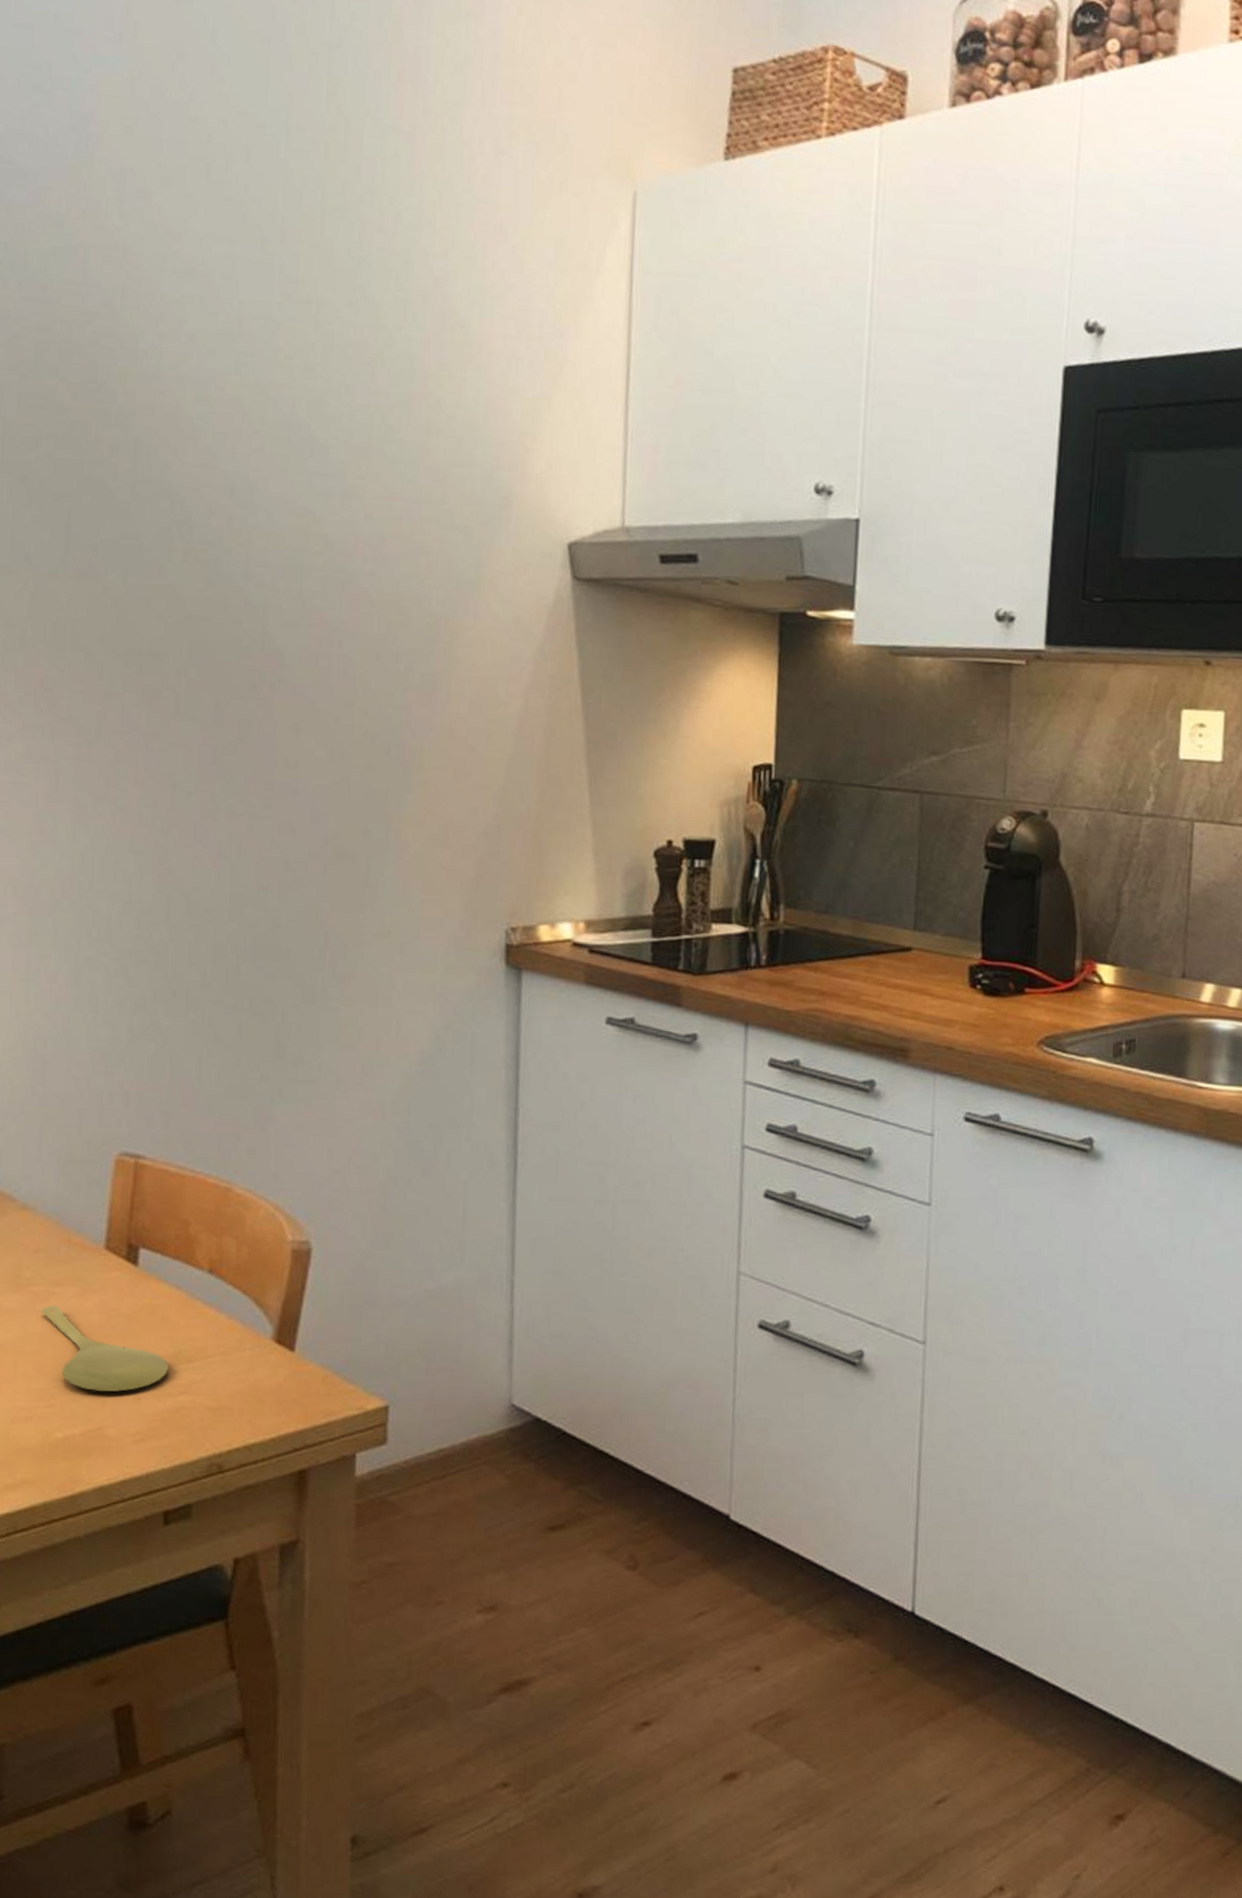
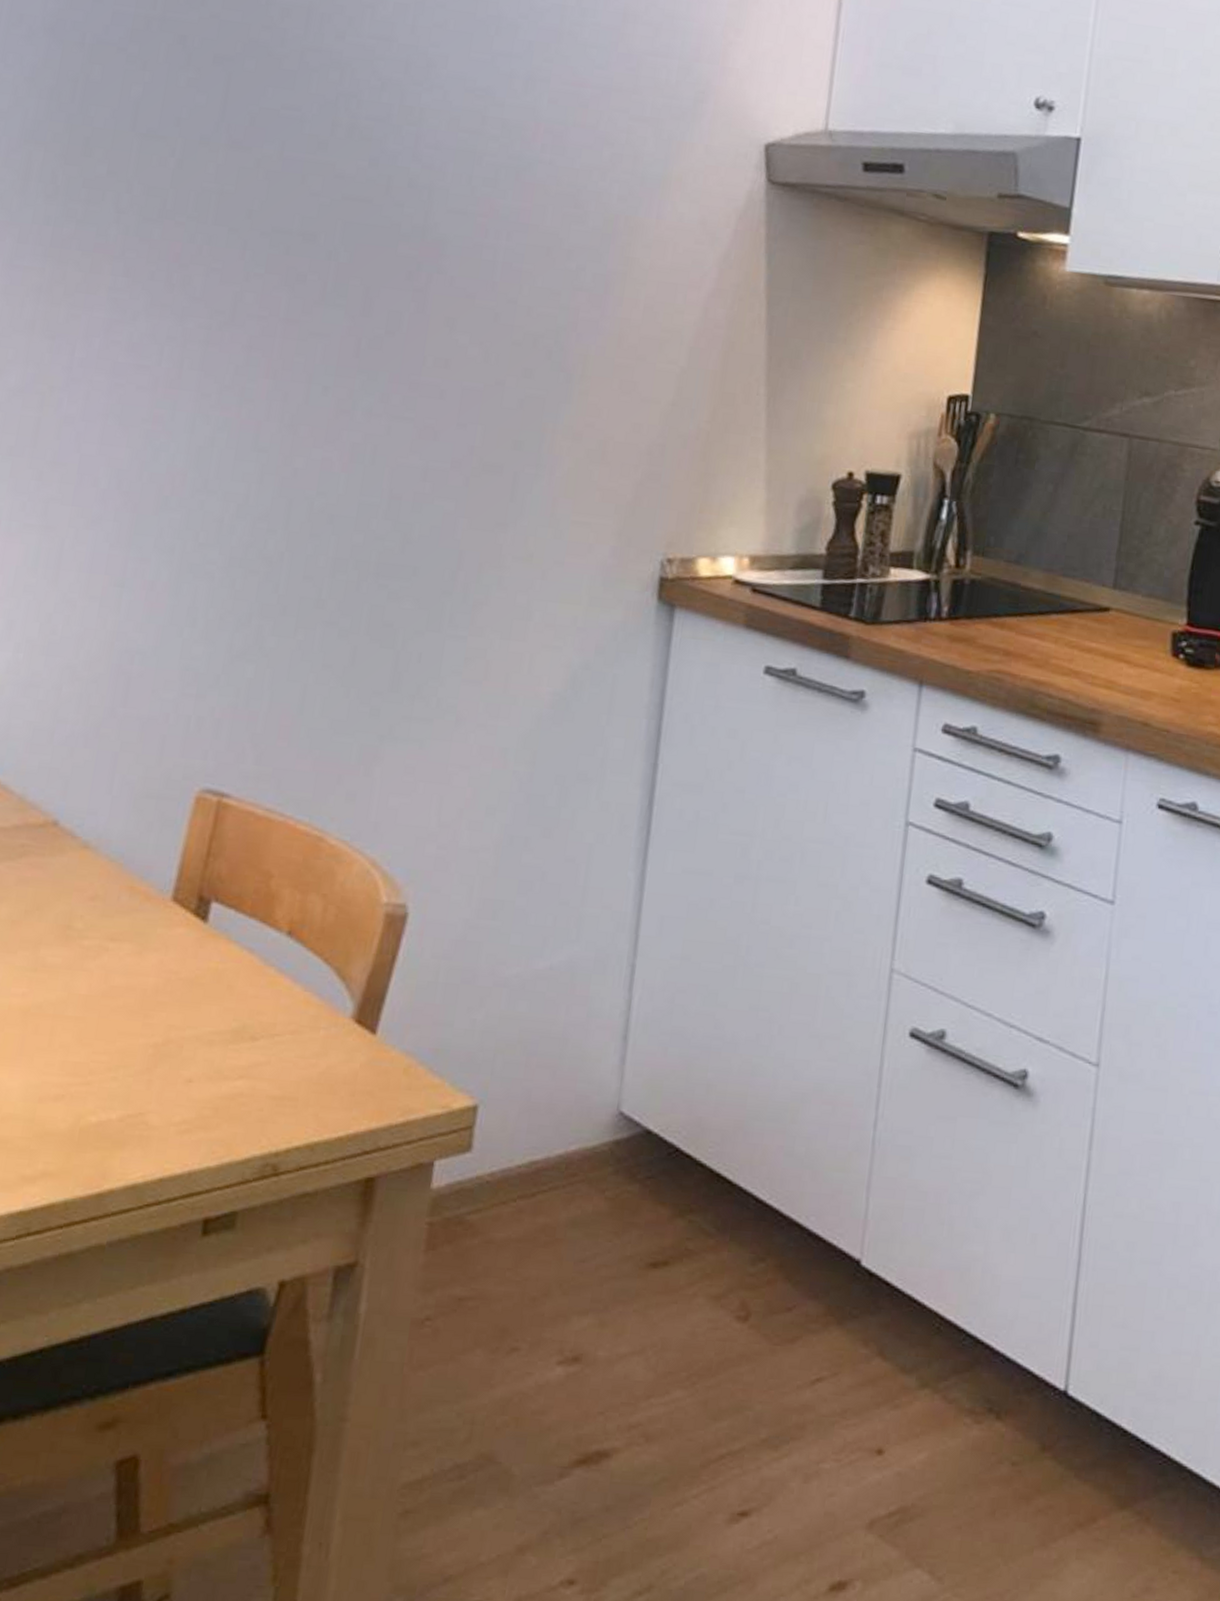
spoon: present [41,1305,169,1392] -> none [90,963,229,1071]

